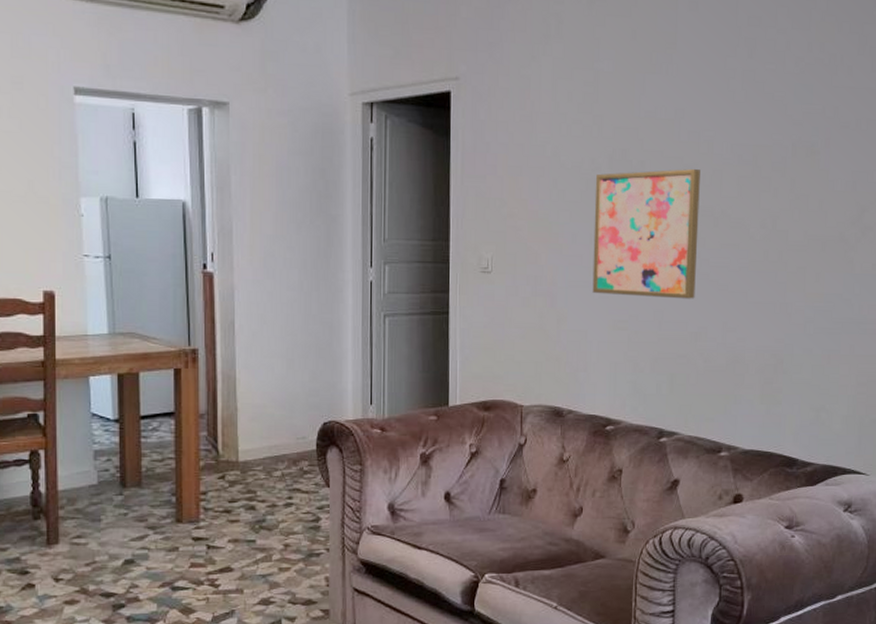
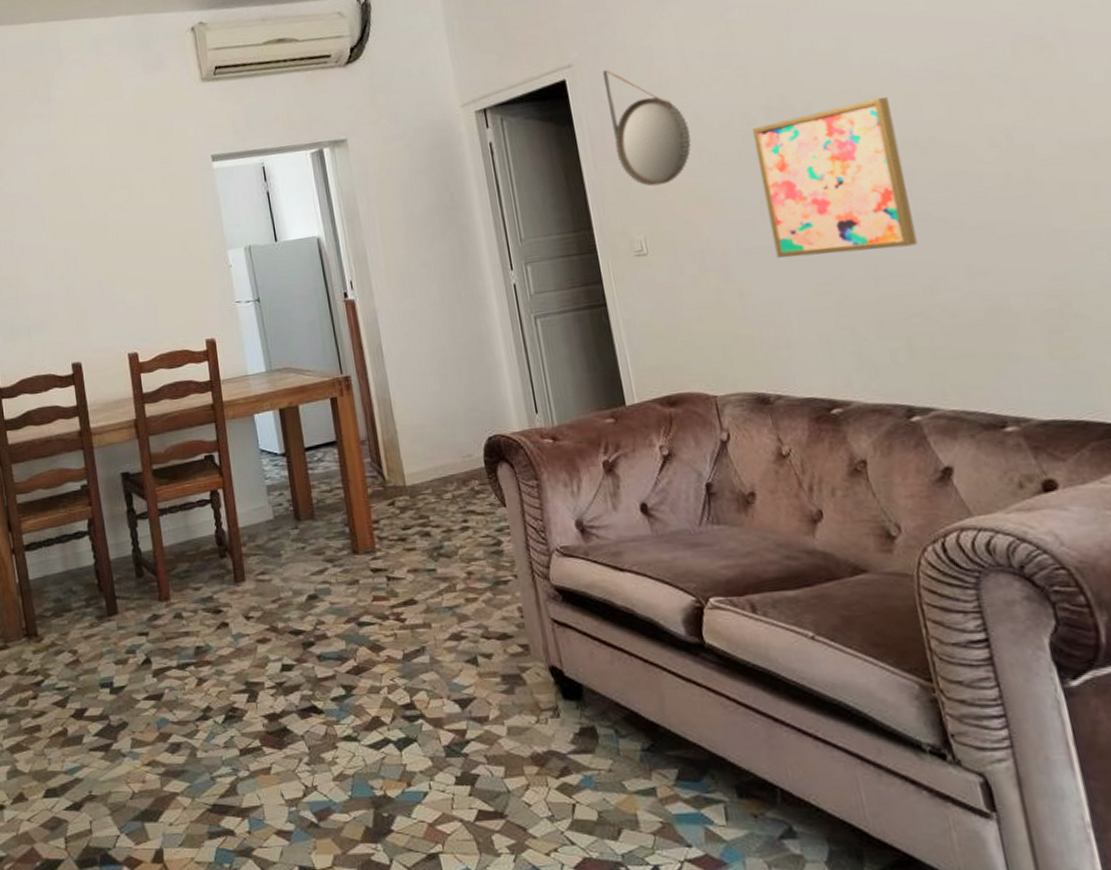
home mirror: none [482,90,546,211] -> present [602,70,692,187]

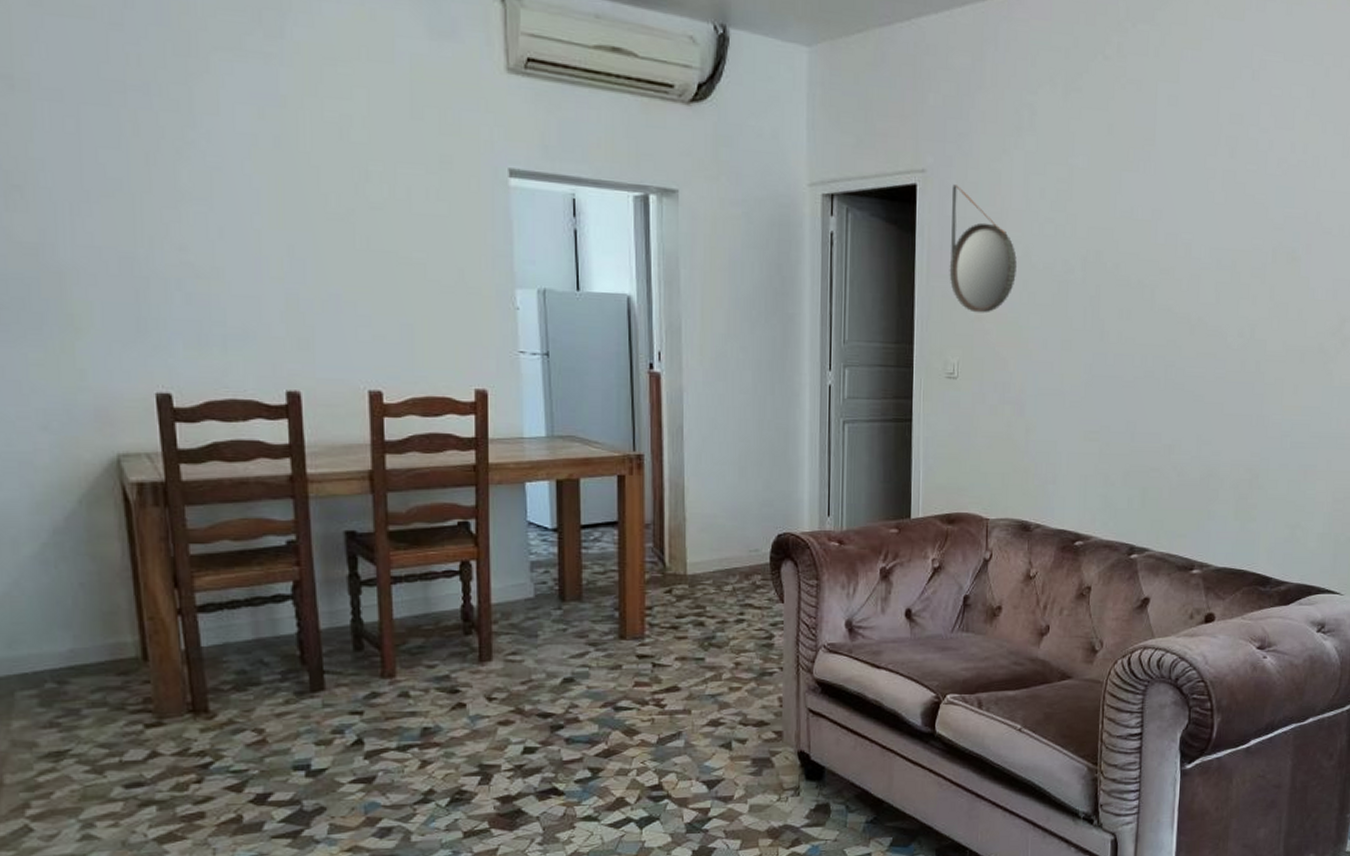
wall art: present [751,96,918,258] -> none [1063,272,1177,410]

